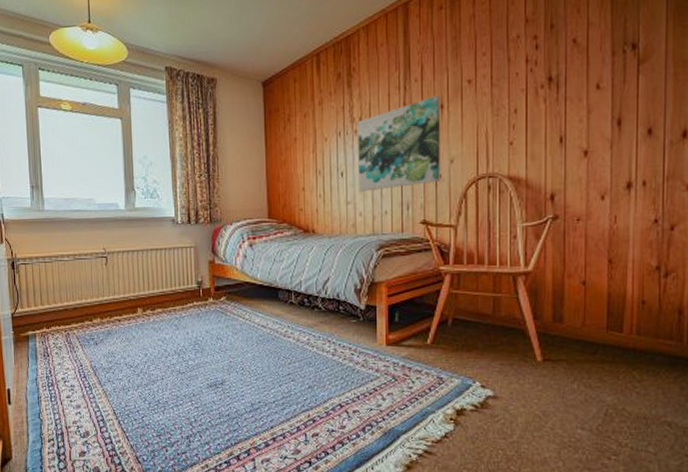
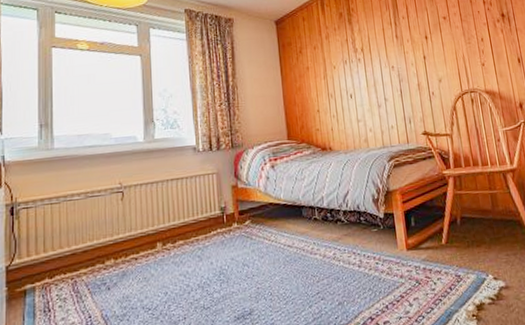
wall art: present [358,95,440,192] -> none [360,29,433,111]

